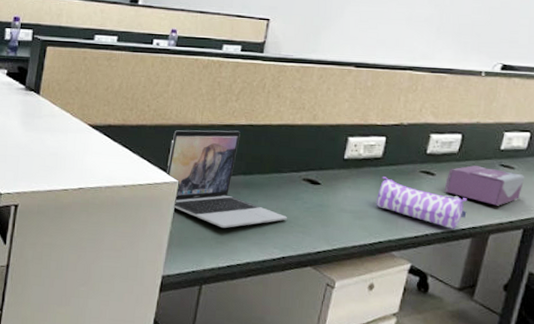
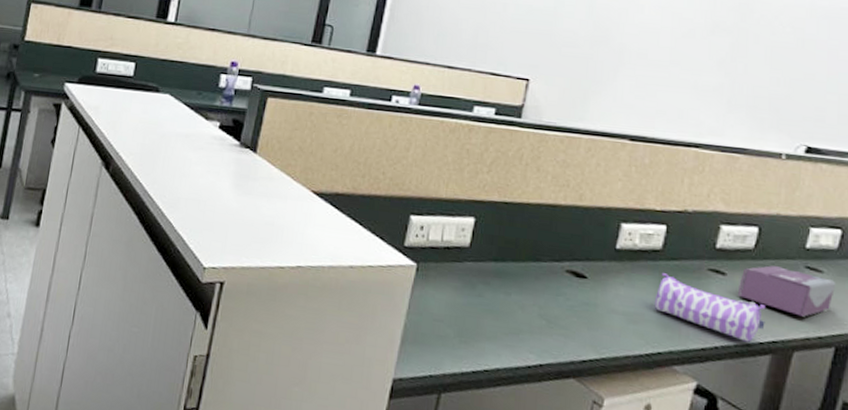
laptop: present [167,130,287,228] -> none [402,203,546,325]

